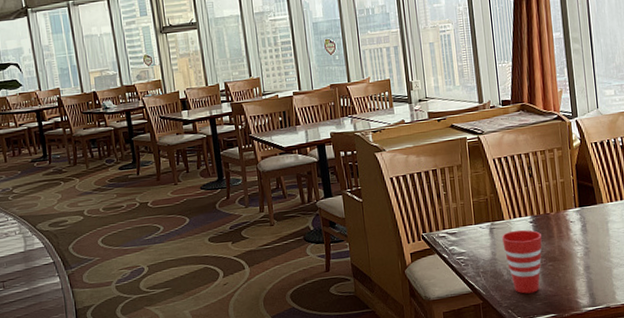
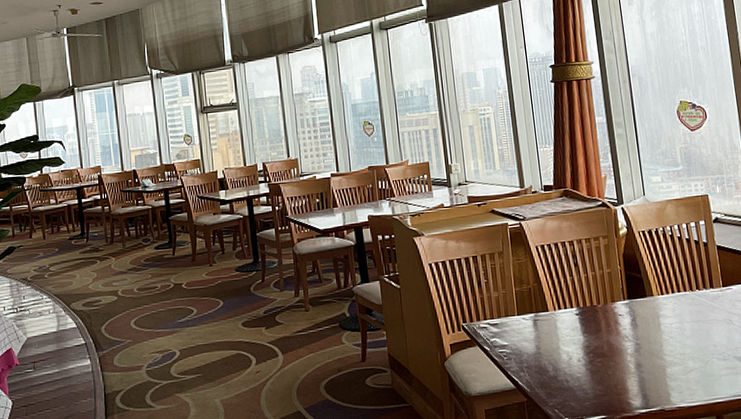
cup: present [502,229,542,294] -> none [546,322,590,392]

